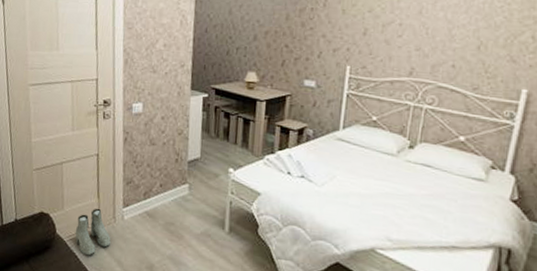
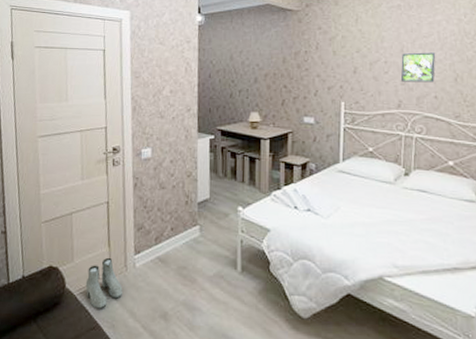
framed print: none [415,15,458,50] -> present [400,52,435,83]

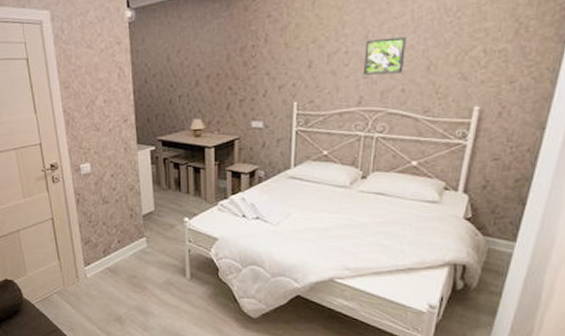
boots: present [85,257,123,309] -> none [41,270,77,315]

